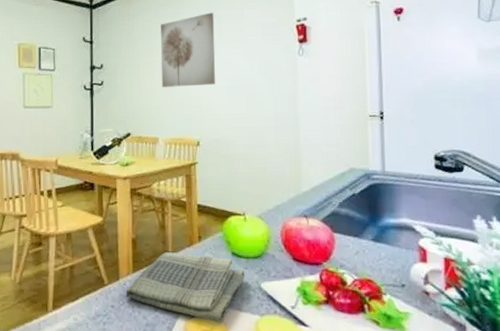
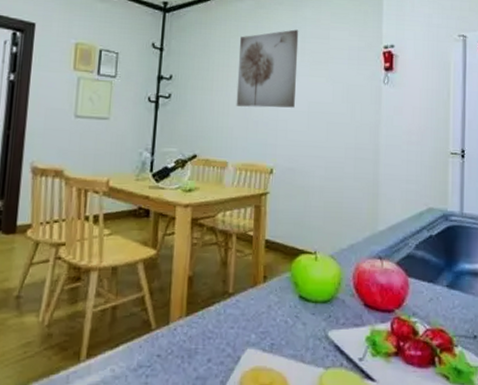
dish towel: present [125,251,245,323] -> none [175,292,312,377]

